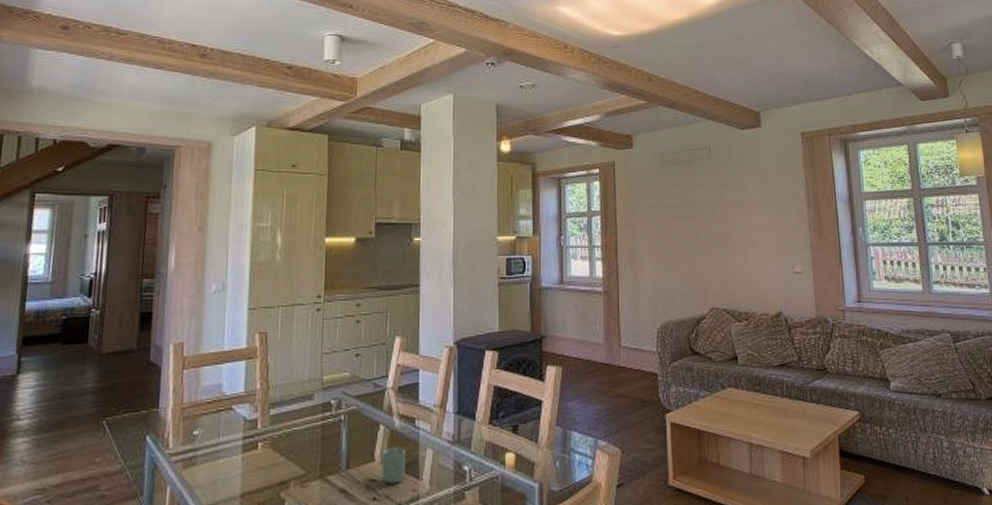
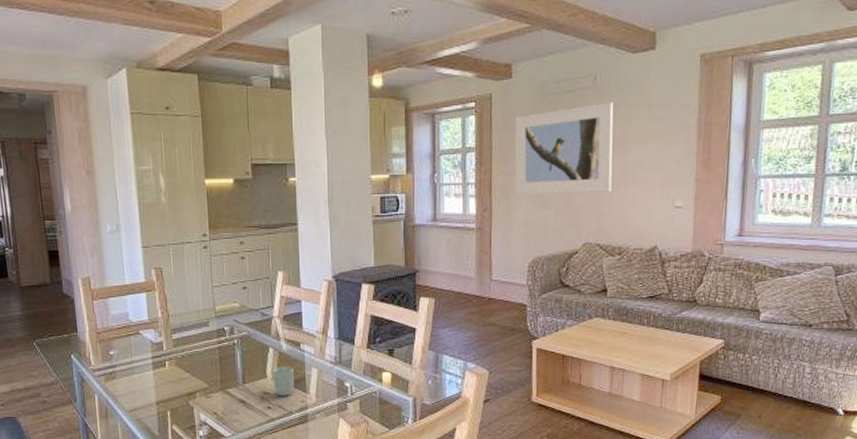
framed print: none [638,172,733,258] -> present [515,102,614,194]

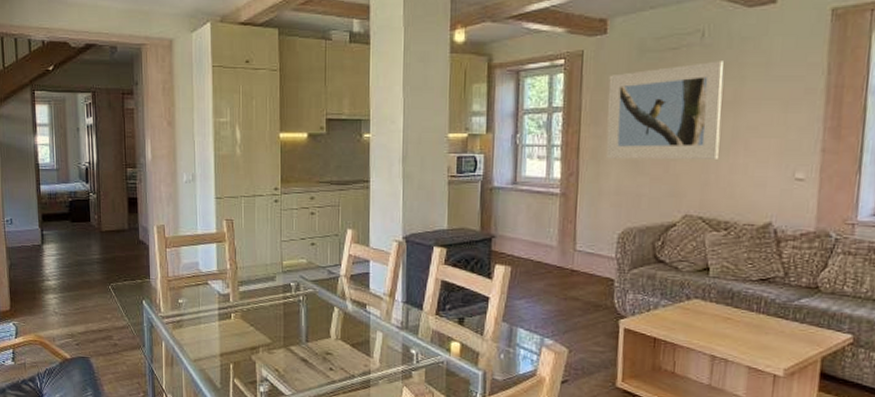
cup: present [272,366,294,396] -> none [336,327,358,359]

